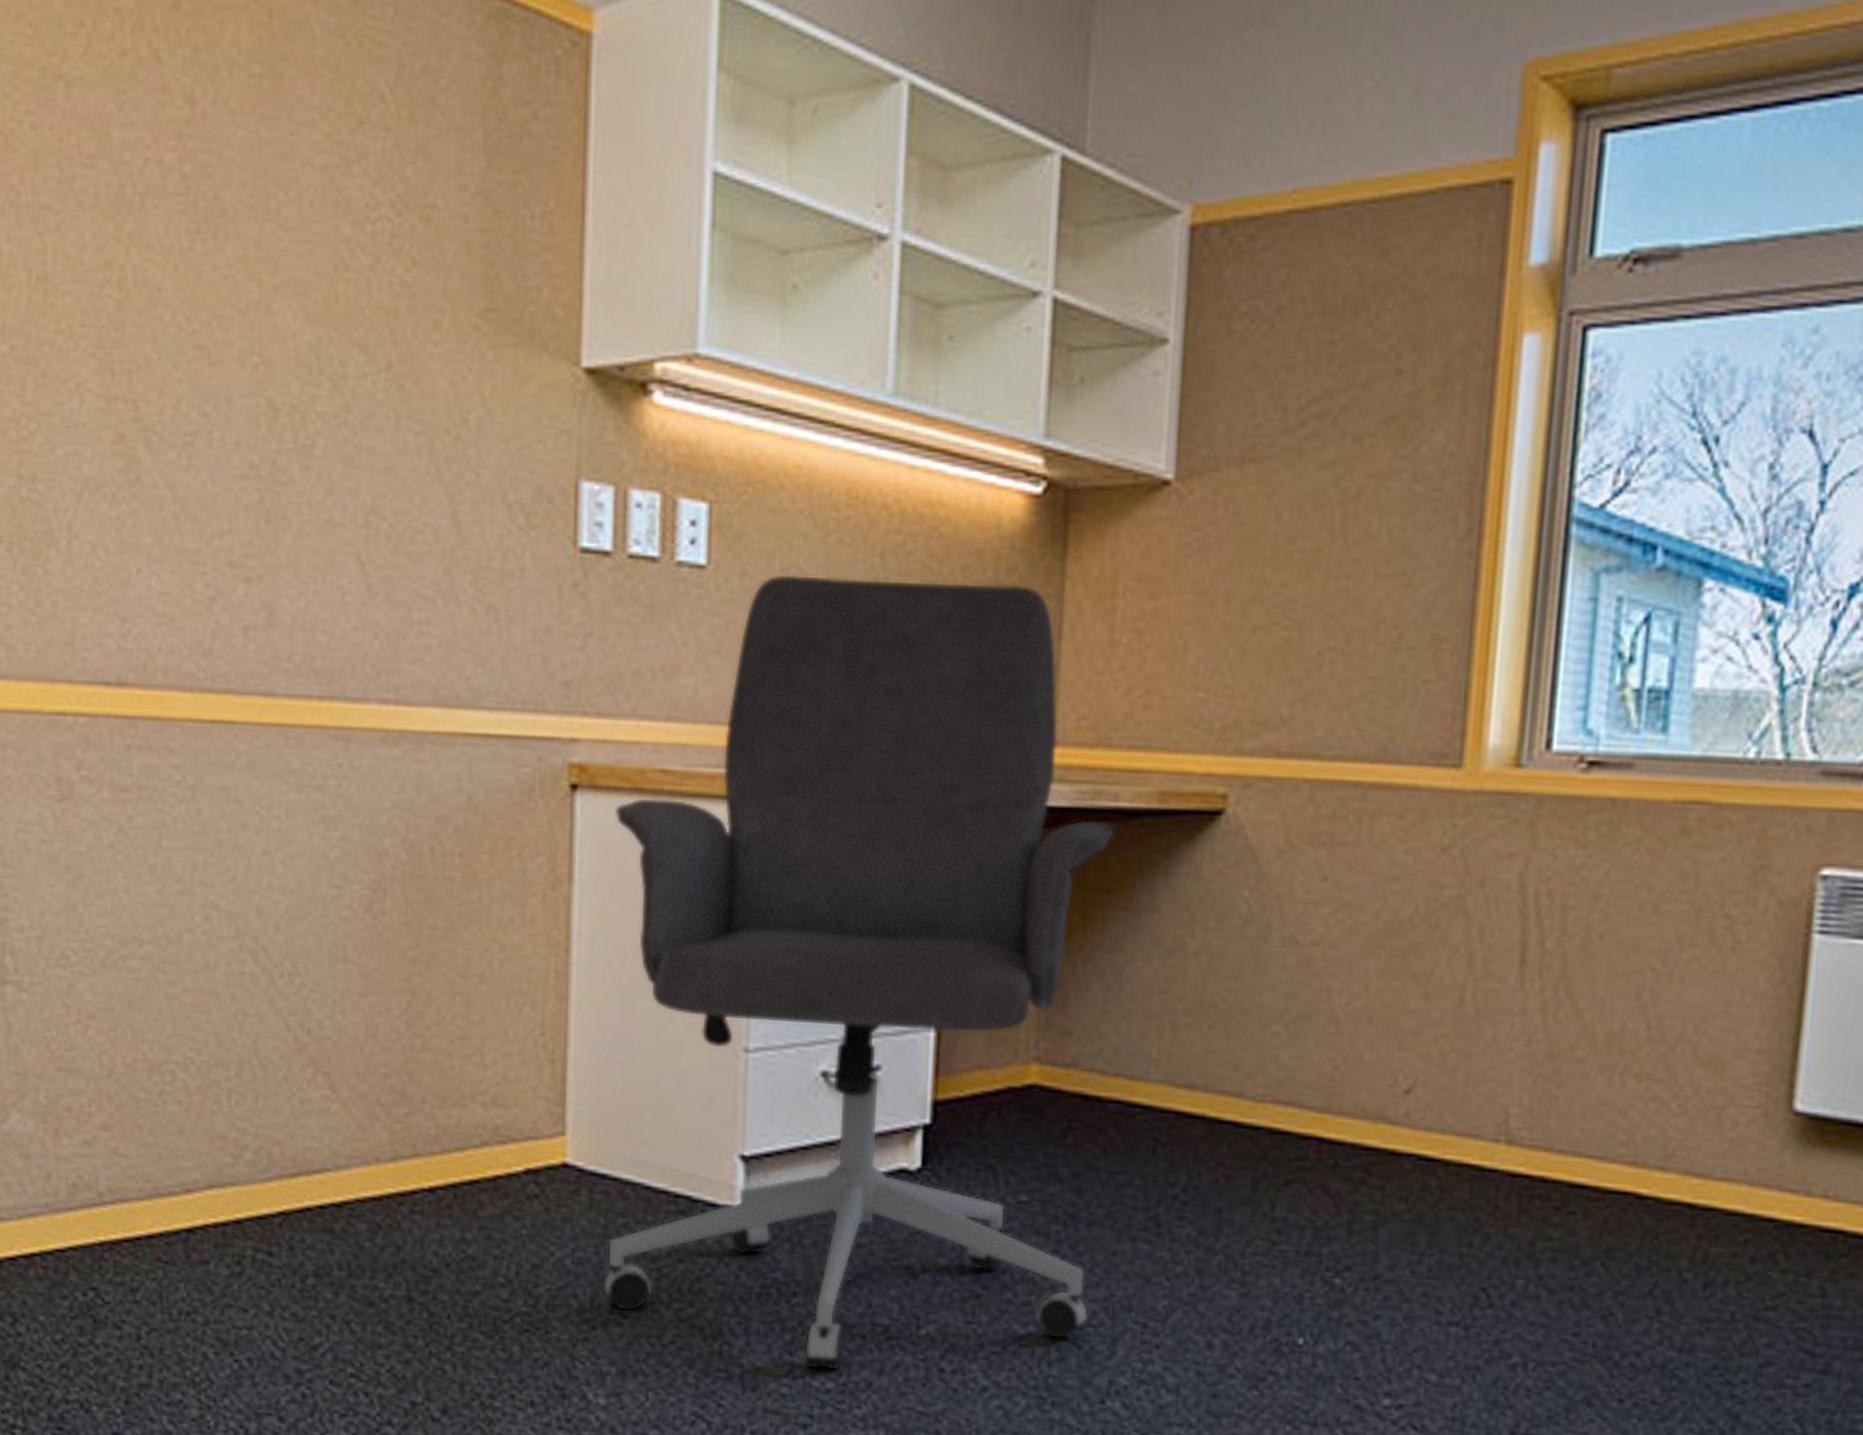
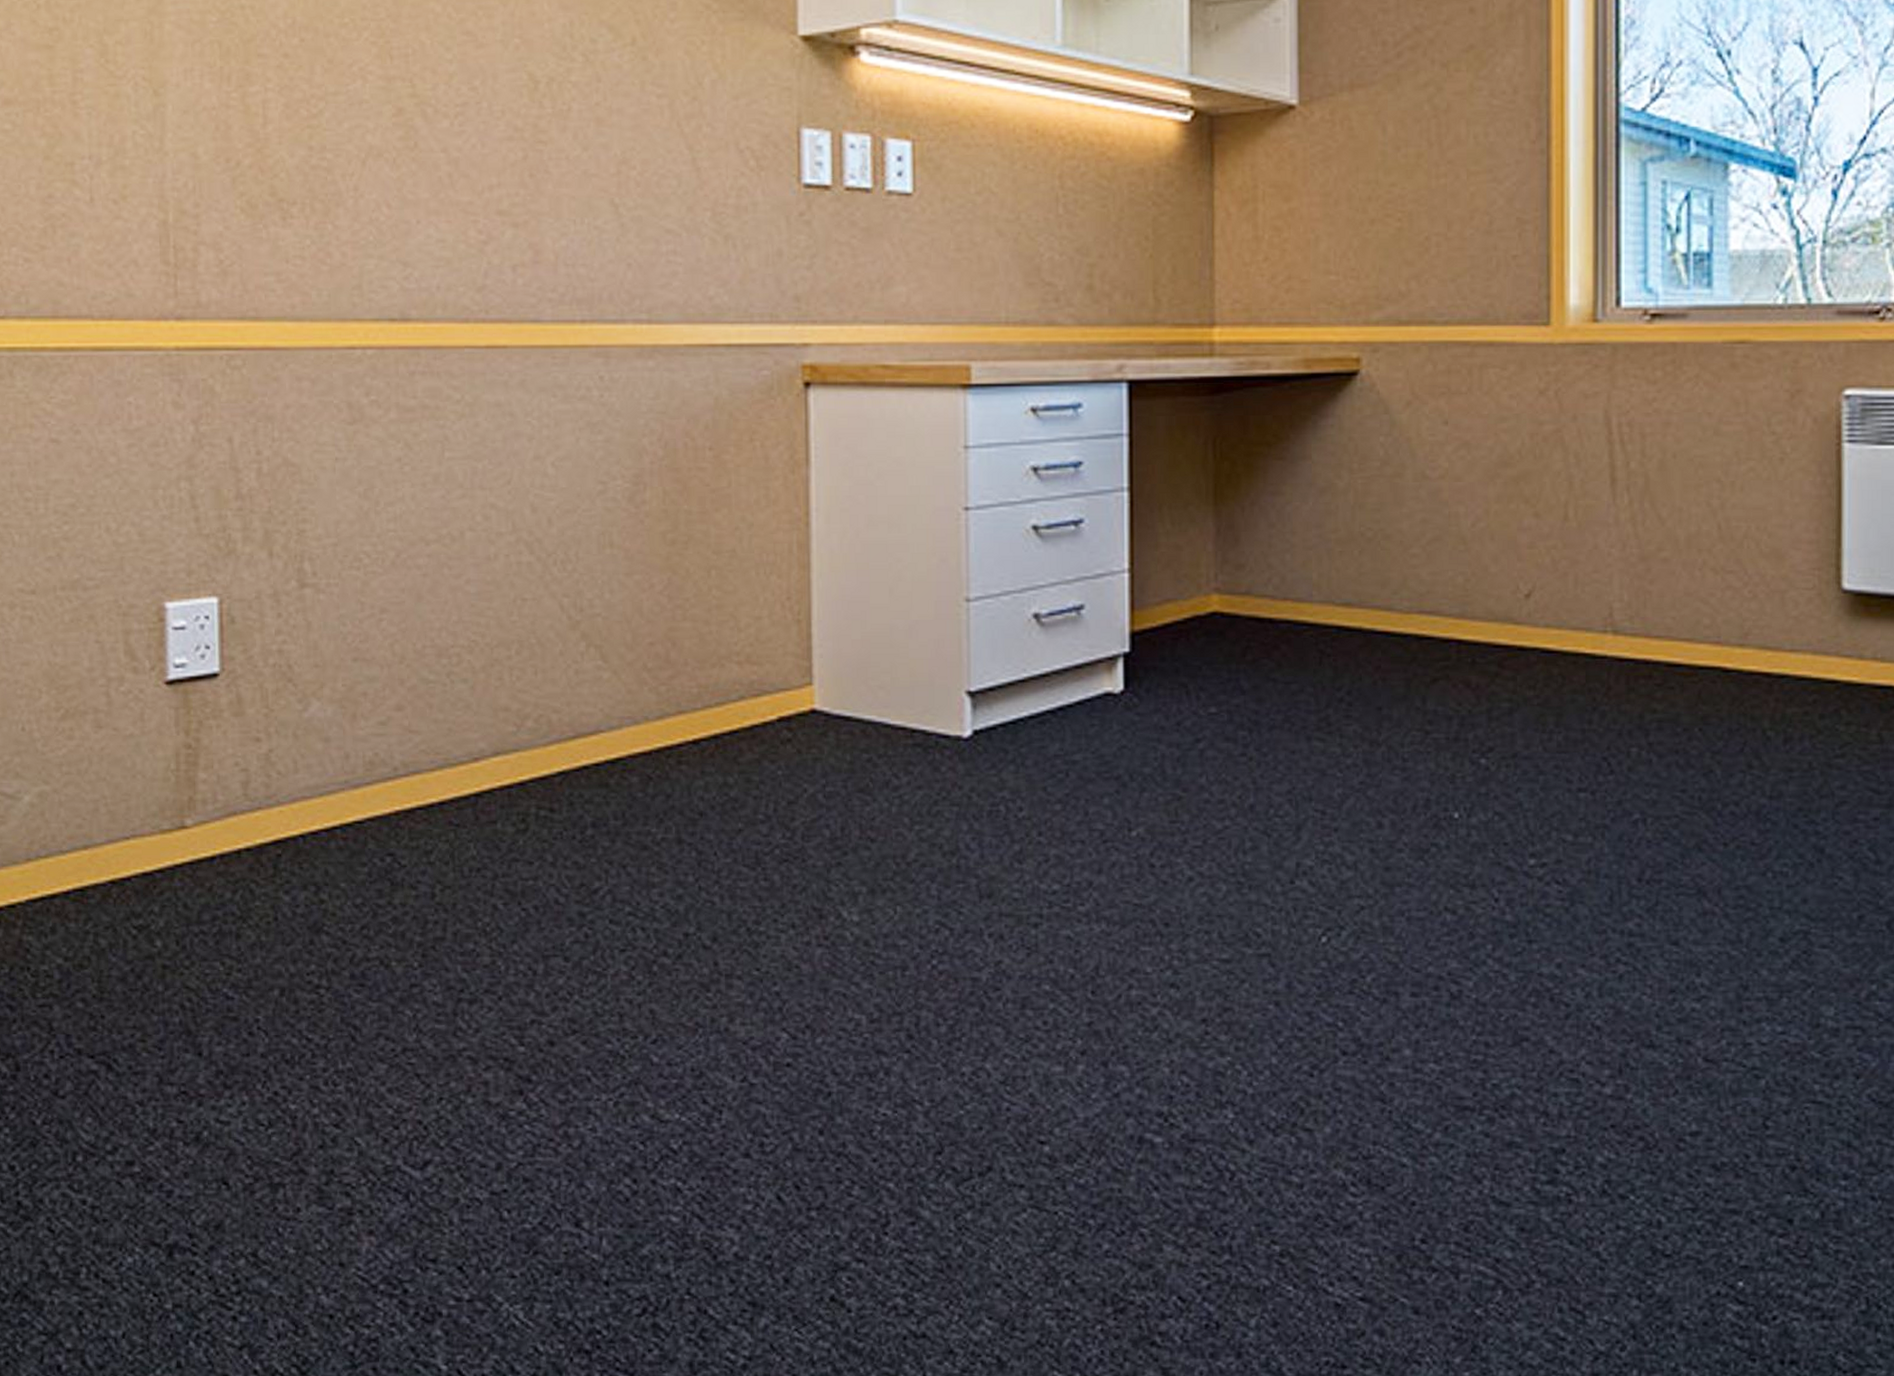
office chair: present [603,573,1114,1371] -> none [842,195,1274,873]

